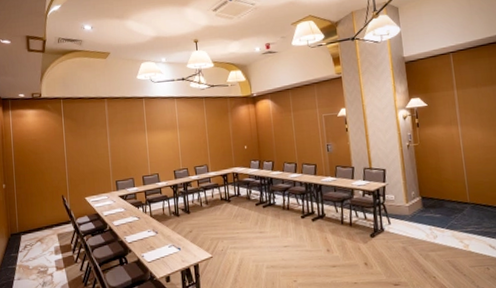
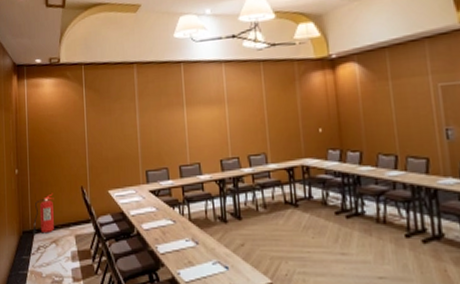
fire extinguisher: none [20,202,39,237] -> present [32,193,54,235]

